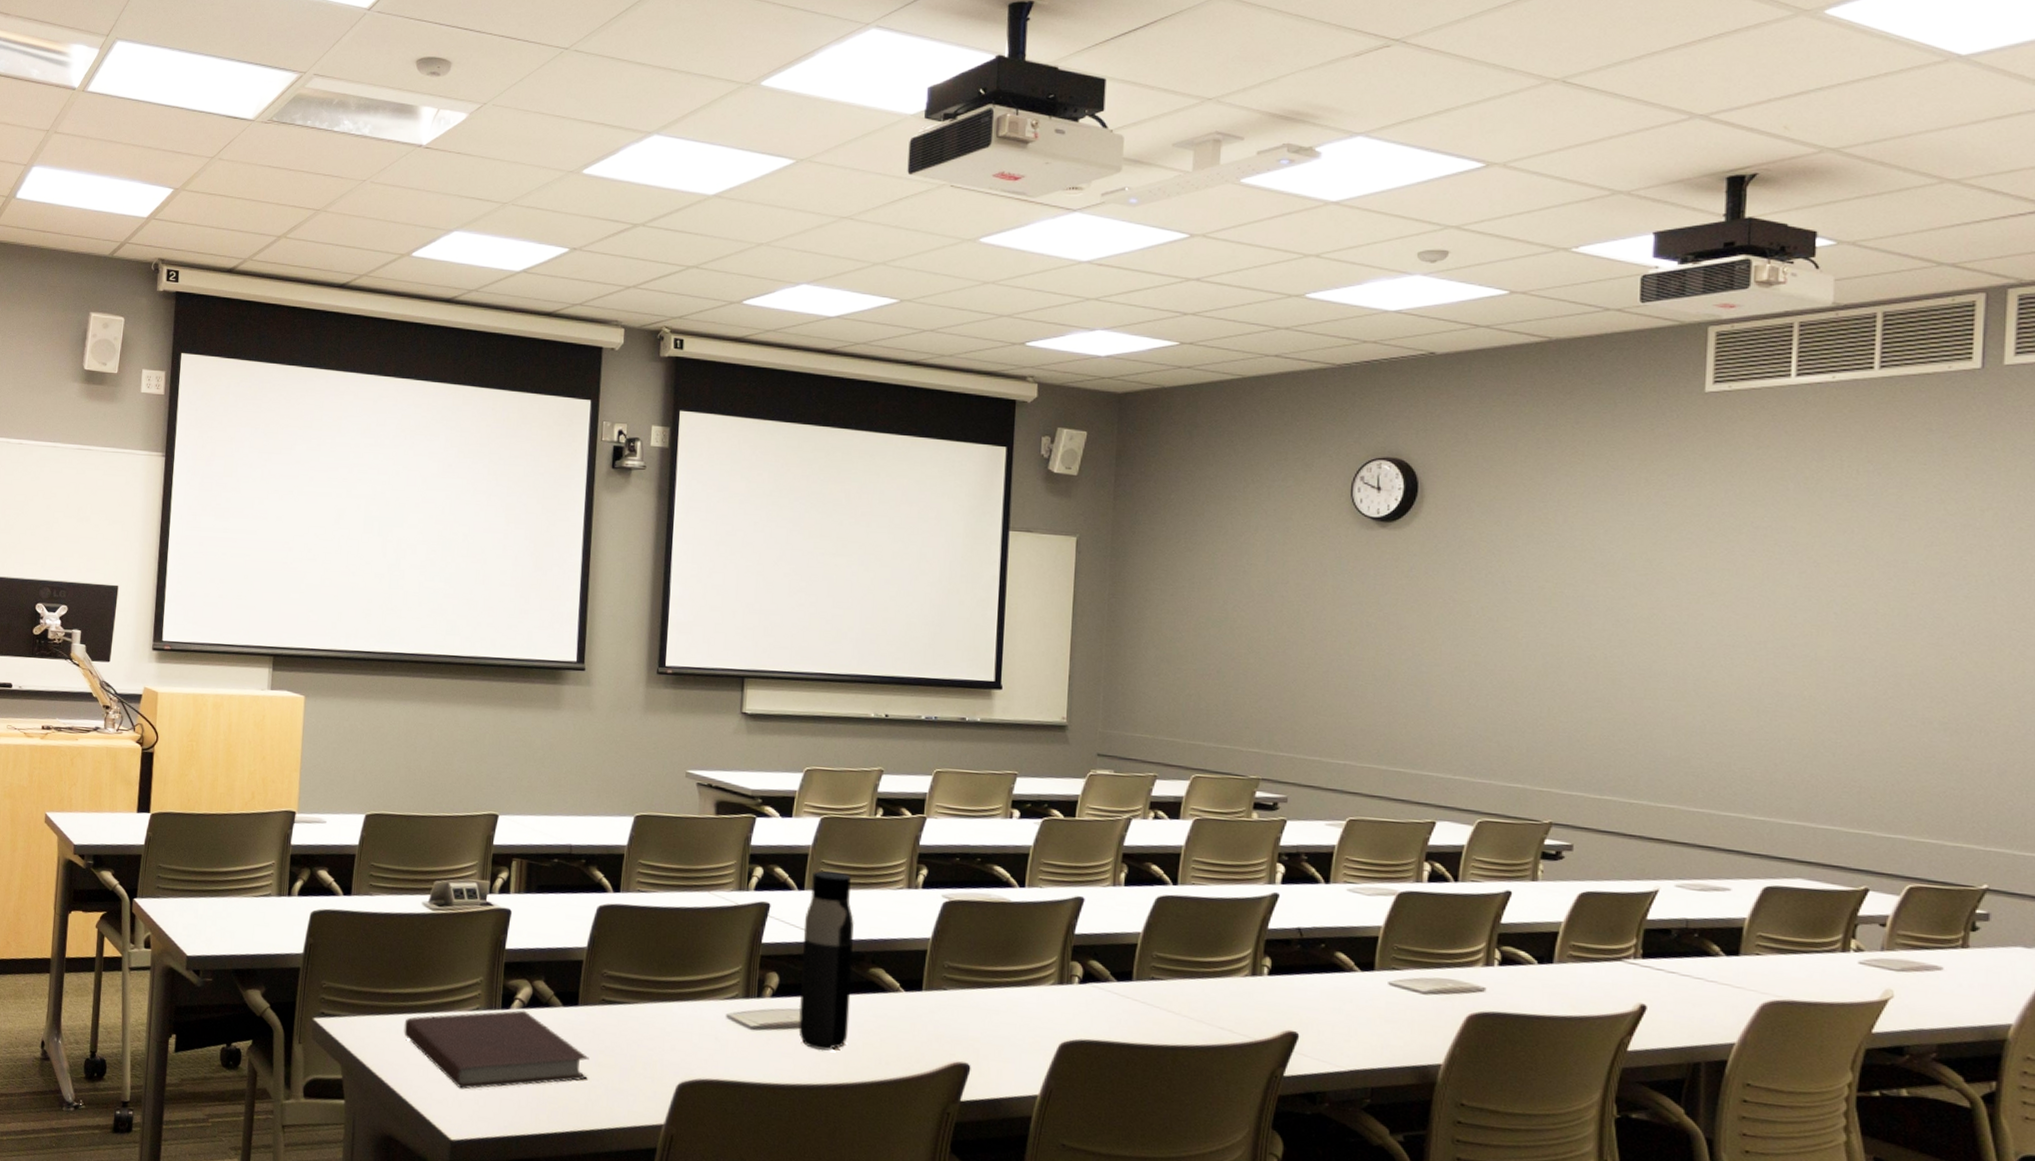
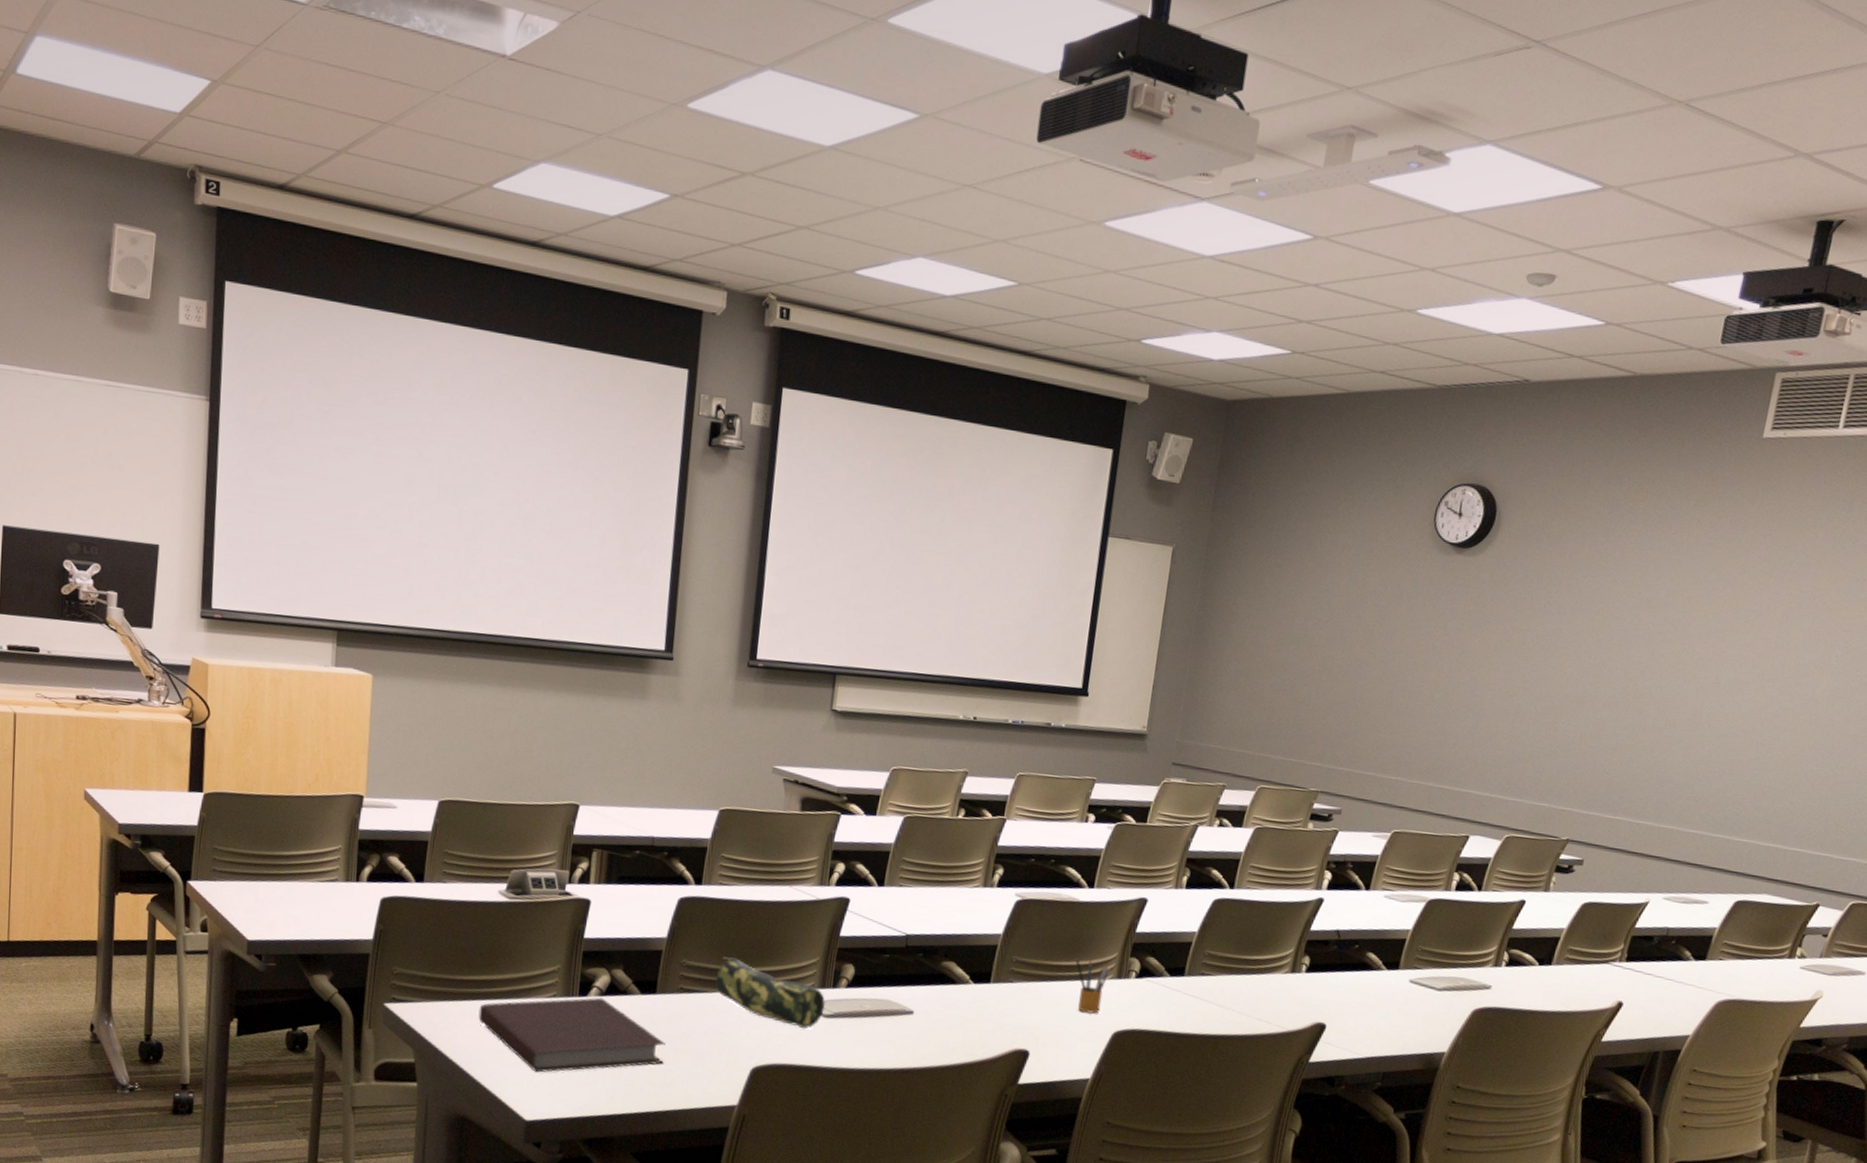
pencil case: none [637,966,750,1041] -> present [715,957,825,1029]
water bottle: present [798,870,854,1051] -> none [871,867,930,1038]
pencil box: none [1011,962,1050,1023] -> present [1075,957,1110,1014]

